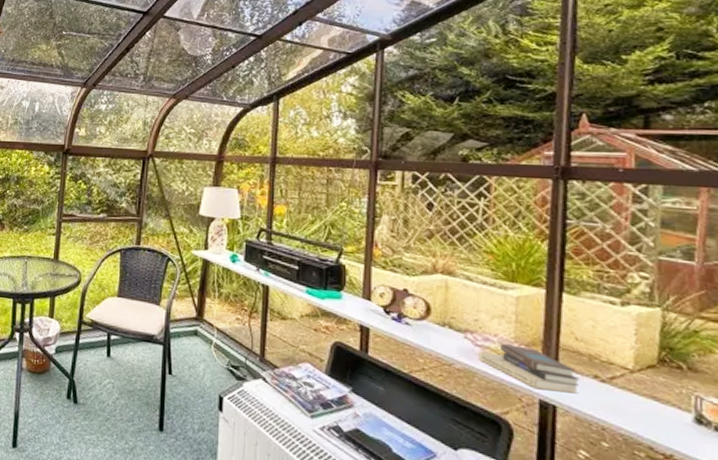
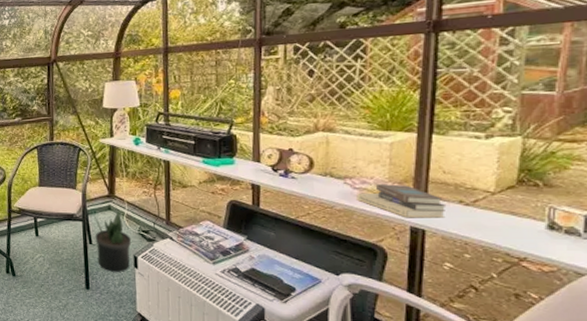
planter: none [175,337,218,414] -> present [93,210,132,272]

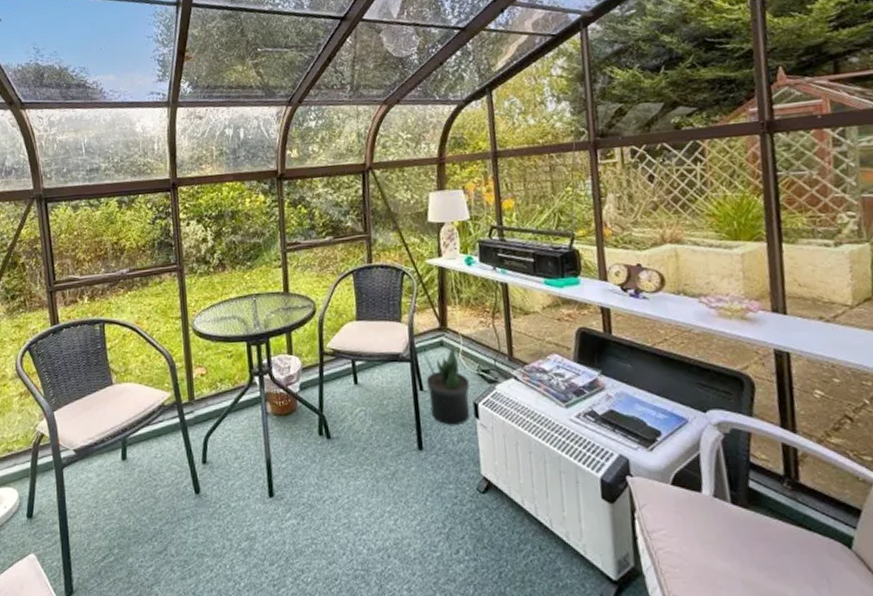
books: present [357,183,445,218] -> none [714,300,807,340]

